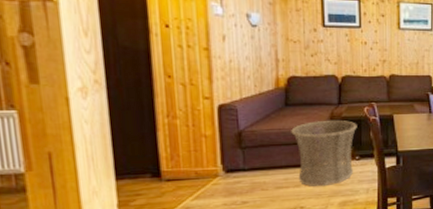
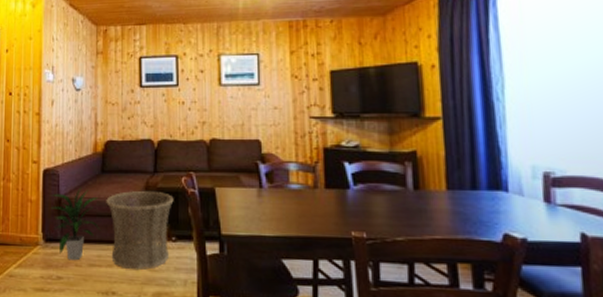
indoor plant: none [229,120,286,186] -> present [51,187,100,261]

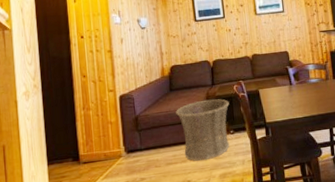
indoor plant: present [51,187,100,261] -> none [128,105,173,164]

